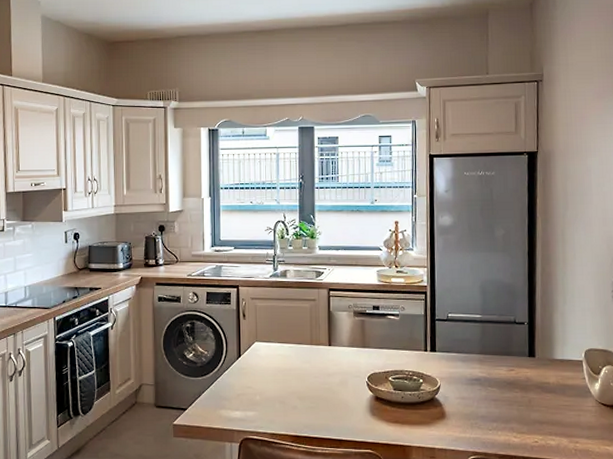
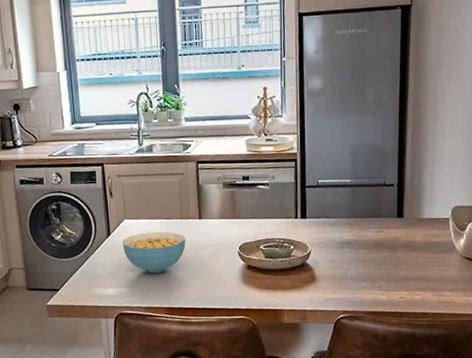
cereal bowl: none [252,356,315,399] -> present [122,231,186,274]

